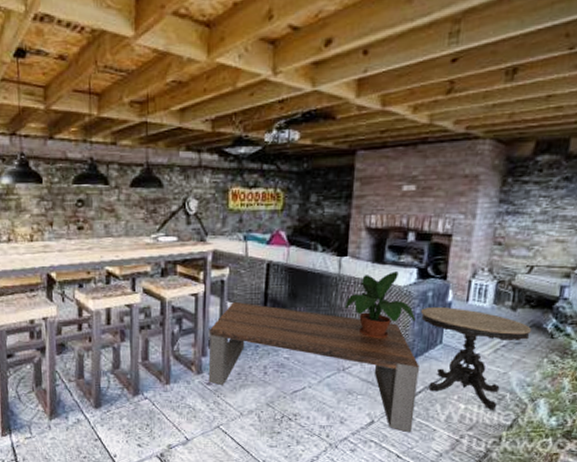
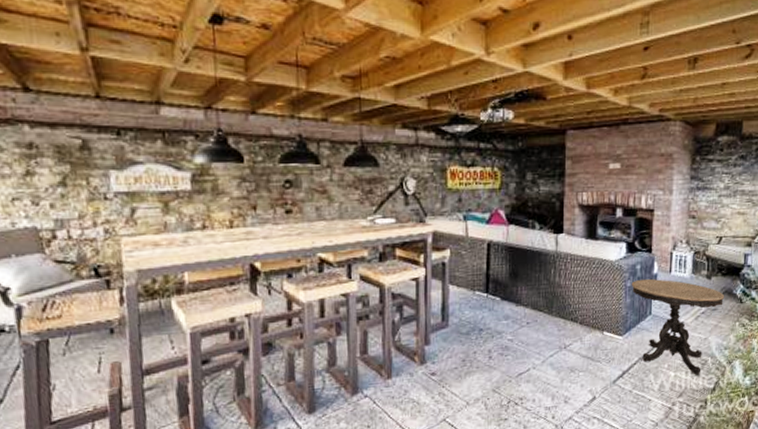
coffee table: present [208,301,419,433] -> none [432,284,633,406]
potted plant: present [344,271,417,338] -> none [562,246,628,313]

